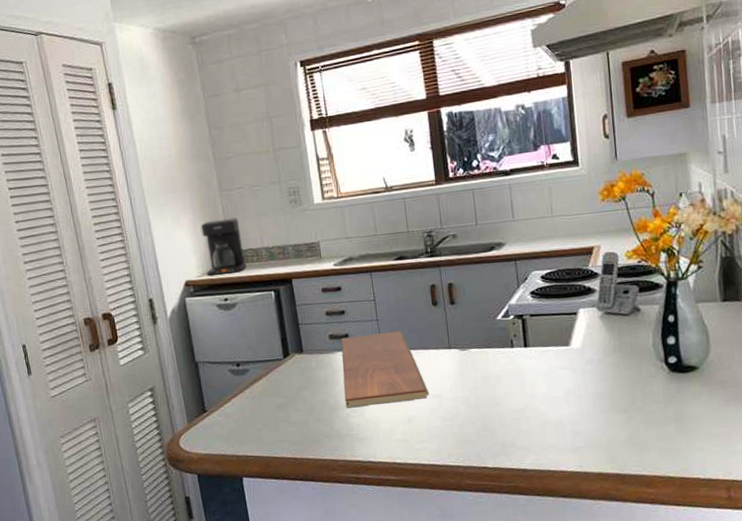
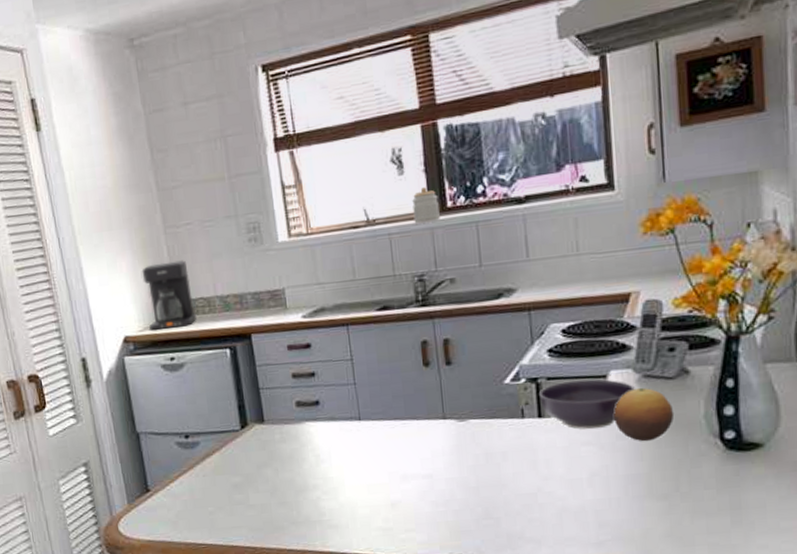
chopping board: present [341,330,429,408] -> none [310,396,417,489]
jar: none [422,161,444,191] -> present [412,187,440,224]
bowl: none [524,315,599,356] -> present [538,379,635,429]
fruit: none [583,322,630,366] -> present [614,387,675,442]

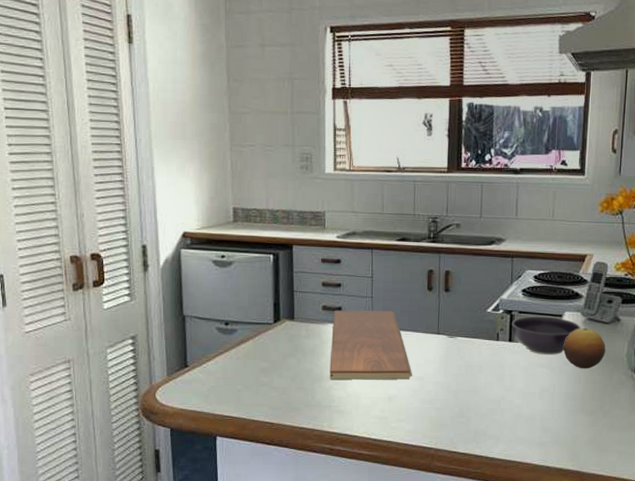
coffee maker: present [143,260,196,331] -> none [207,174,248,231]
chopping board: none [310,396,417,489] -> present [329,310,412,380]
jar: present [412,187,440,224] -> none [435,148,456,177]

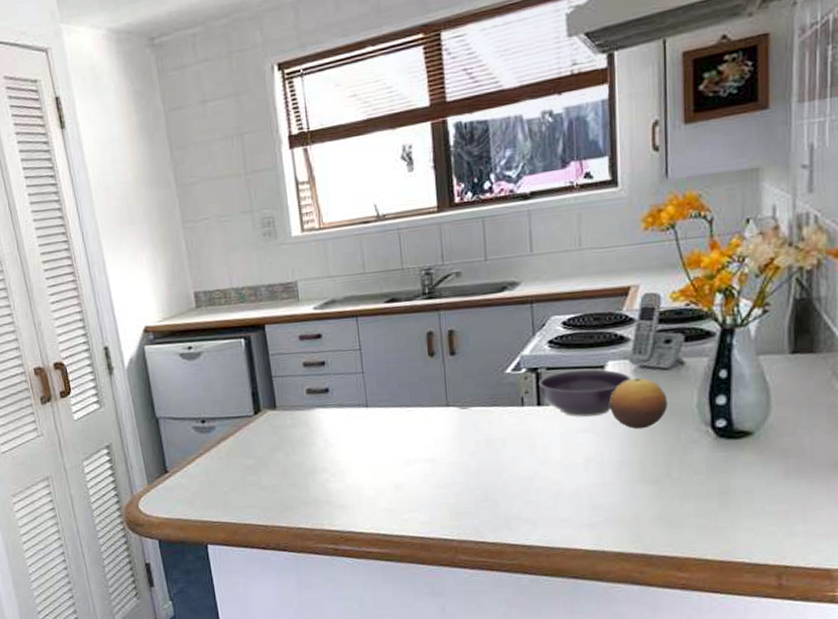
chopping board: present [329,310,412,380] -> none [320,385,421,471]

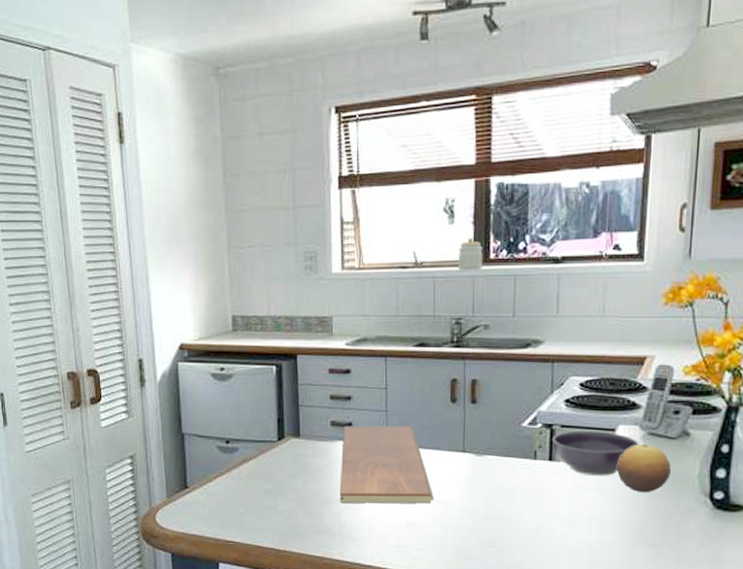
chopping board: none [320,385,421,471] -> present [339,425,434,504]
jar: none [421,183,448,219] -> present [458,238,483,271]

